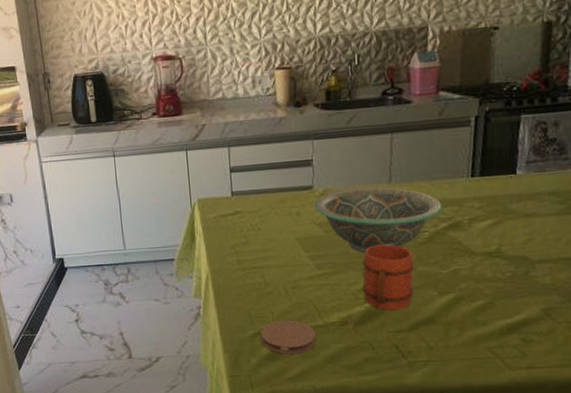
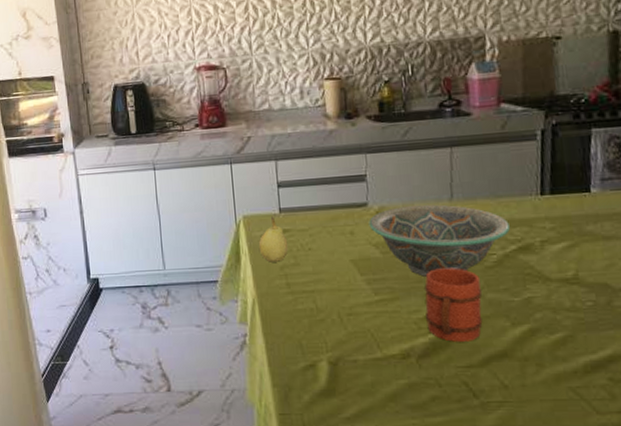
fruit: none [212,200,240,242] -> present [258,217,289,262]
coaster: present [260,319,316,355] -> none [312,351,375,391]

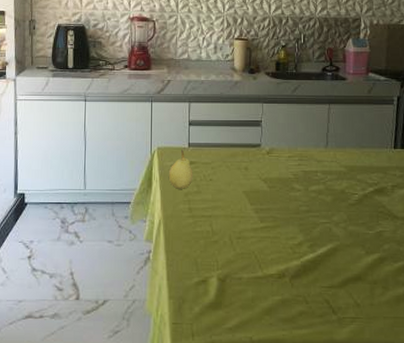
decorative bowl: present [368,204,510,277] -> none [260,149,369,209]
mug: present [424,268,483,342] -> none [300,203,345,266]

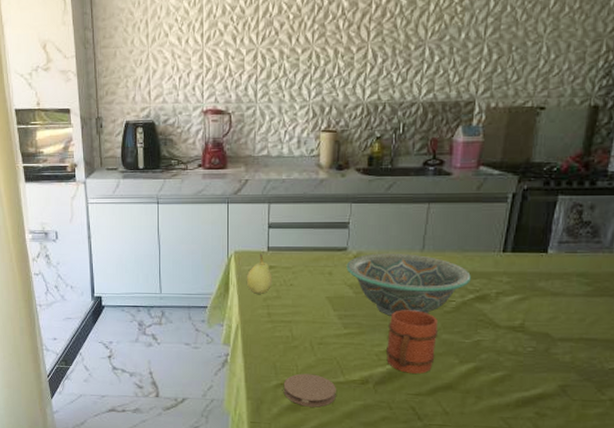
coaster: none [204,269,255,304] -> present [283,373,336,408]
decorative bowl: none [260,149,369,209] -> present [346,253,471,316]
mug: none [300,203,345,266] -> present [386,310,439,374]

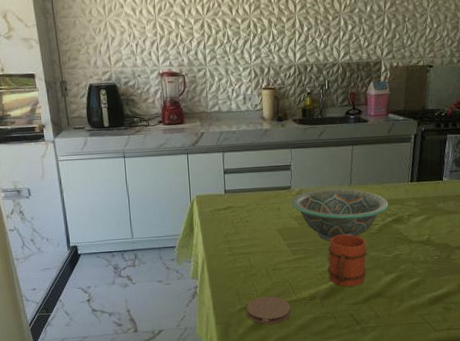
fruit: present [246,254,273,294] -> none [208,196,231,232]

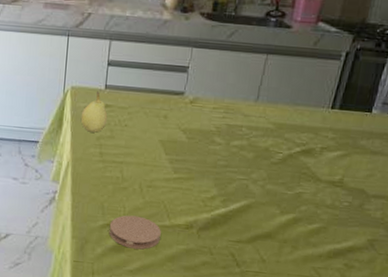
fruit: none [208,196,231,232] -> present [80,91,108,133]
decorative bowl: present [291,188,388,241] -> none [181,100,300,164]
mug: present [328,234,367,287] -> none [212,158,264,222]

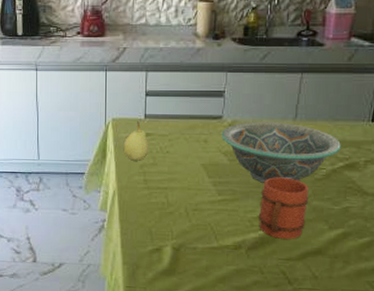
coaster: present [108,215,161,250] -> none [158,239,210,272]
decorative bowl: none [181,100,300,164] -> present [221,122,341,183]
mug: none [212,158,264,222] -> present [259,177,309,239]

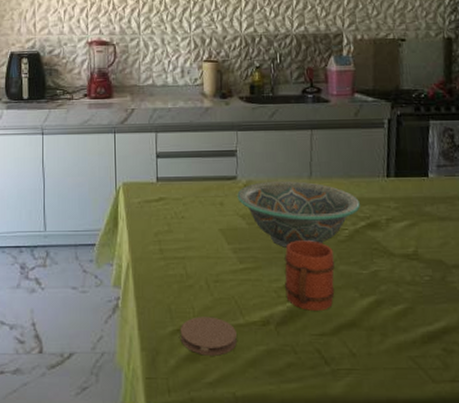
fruit: present [123,121,149,161] -> none [135,185,163,228]
coaster: none [158,239,210,272] -> present [180,316,237,356]

